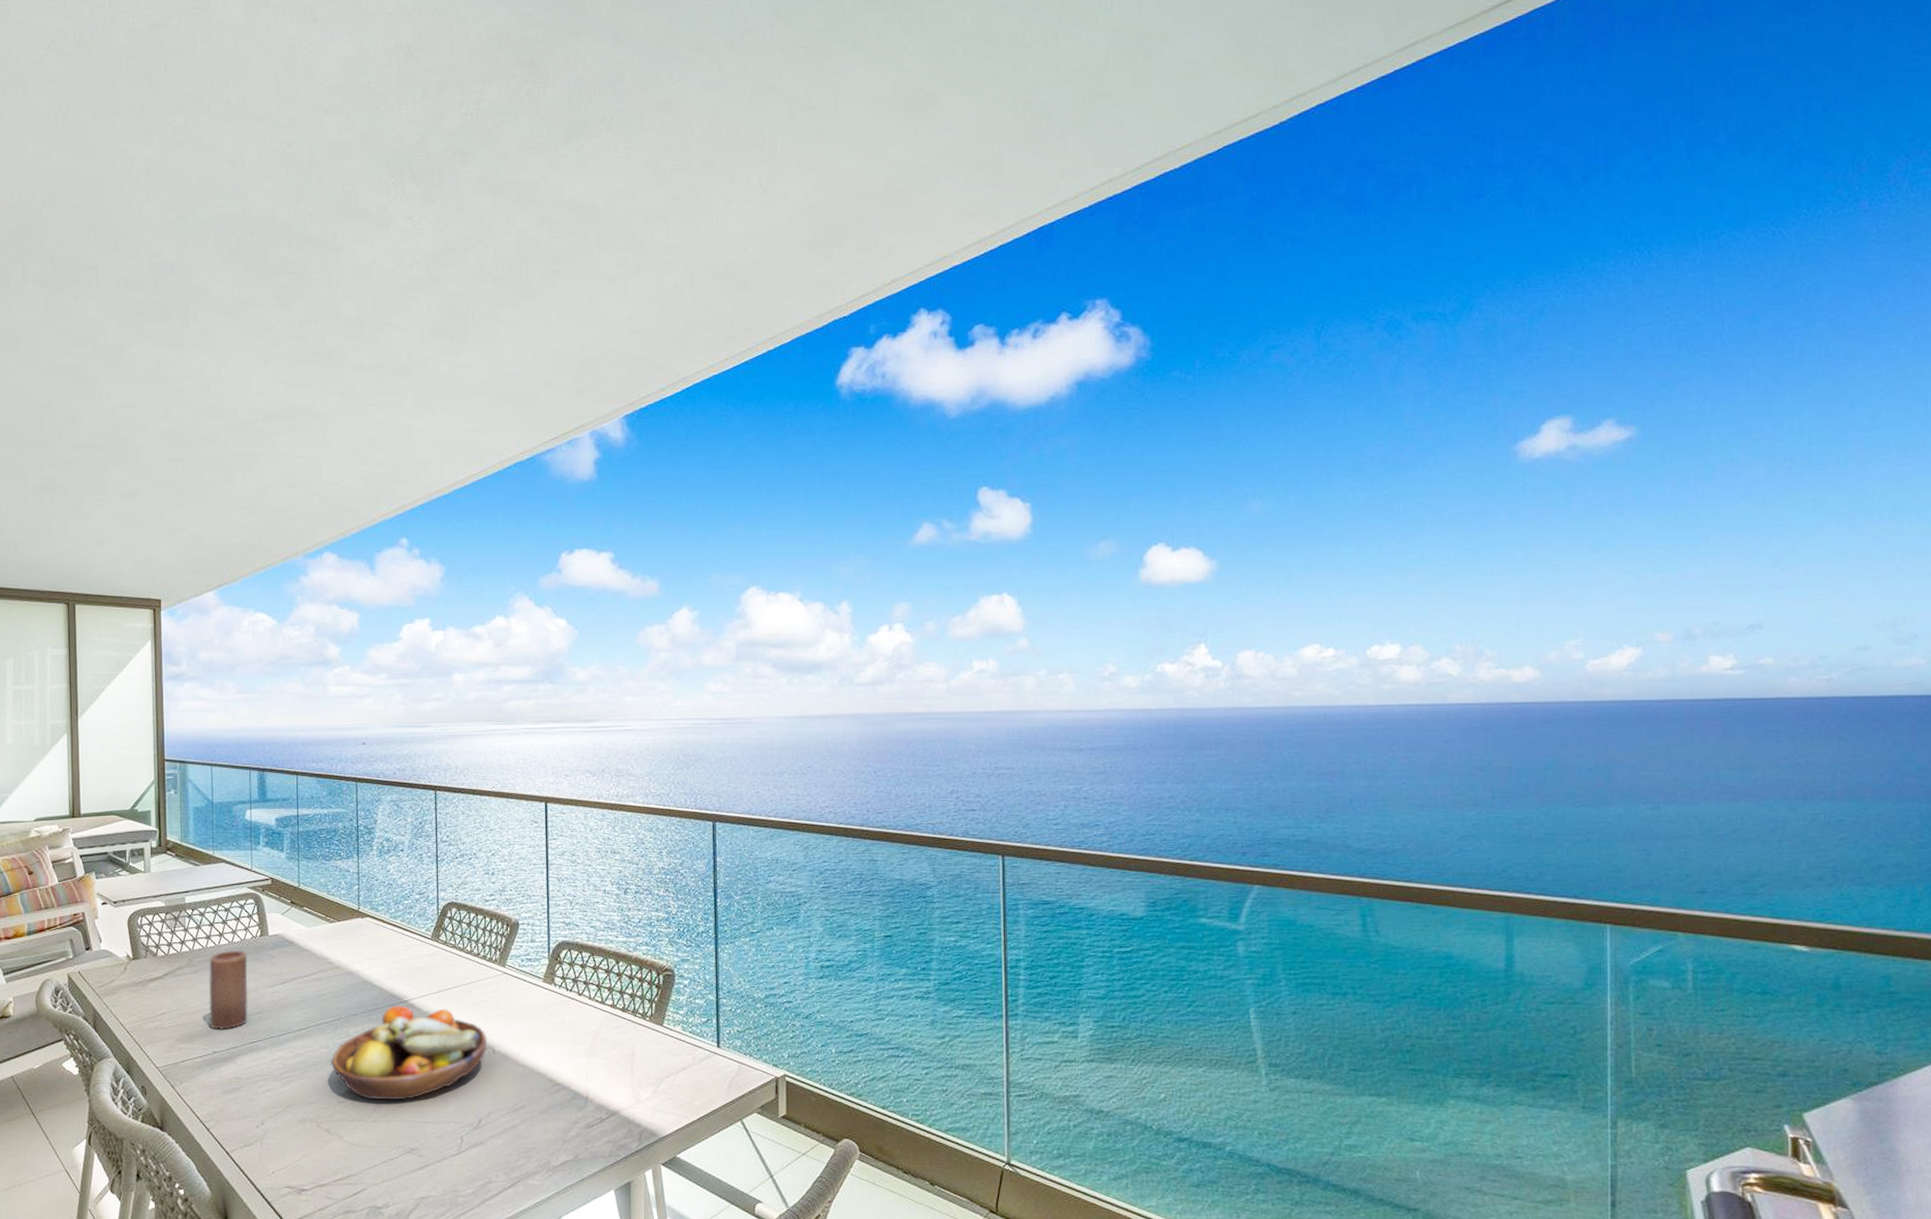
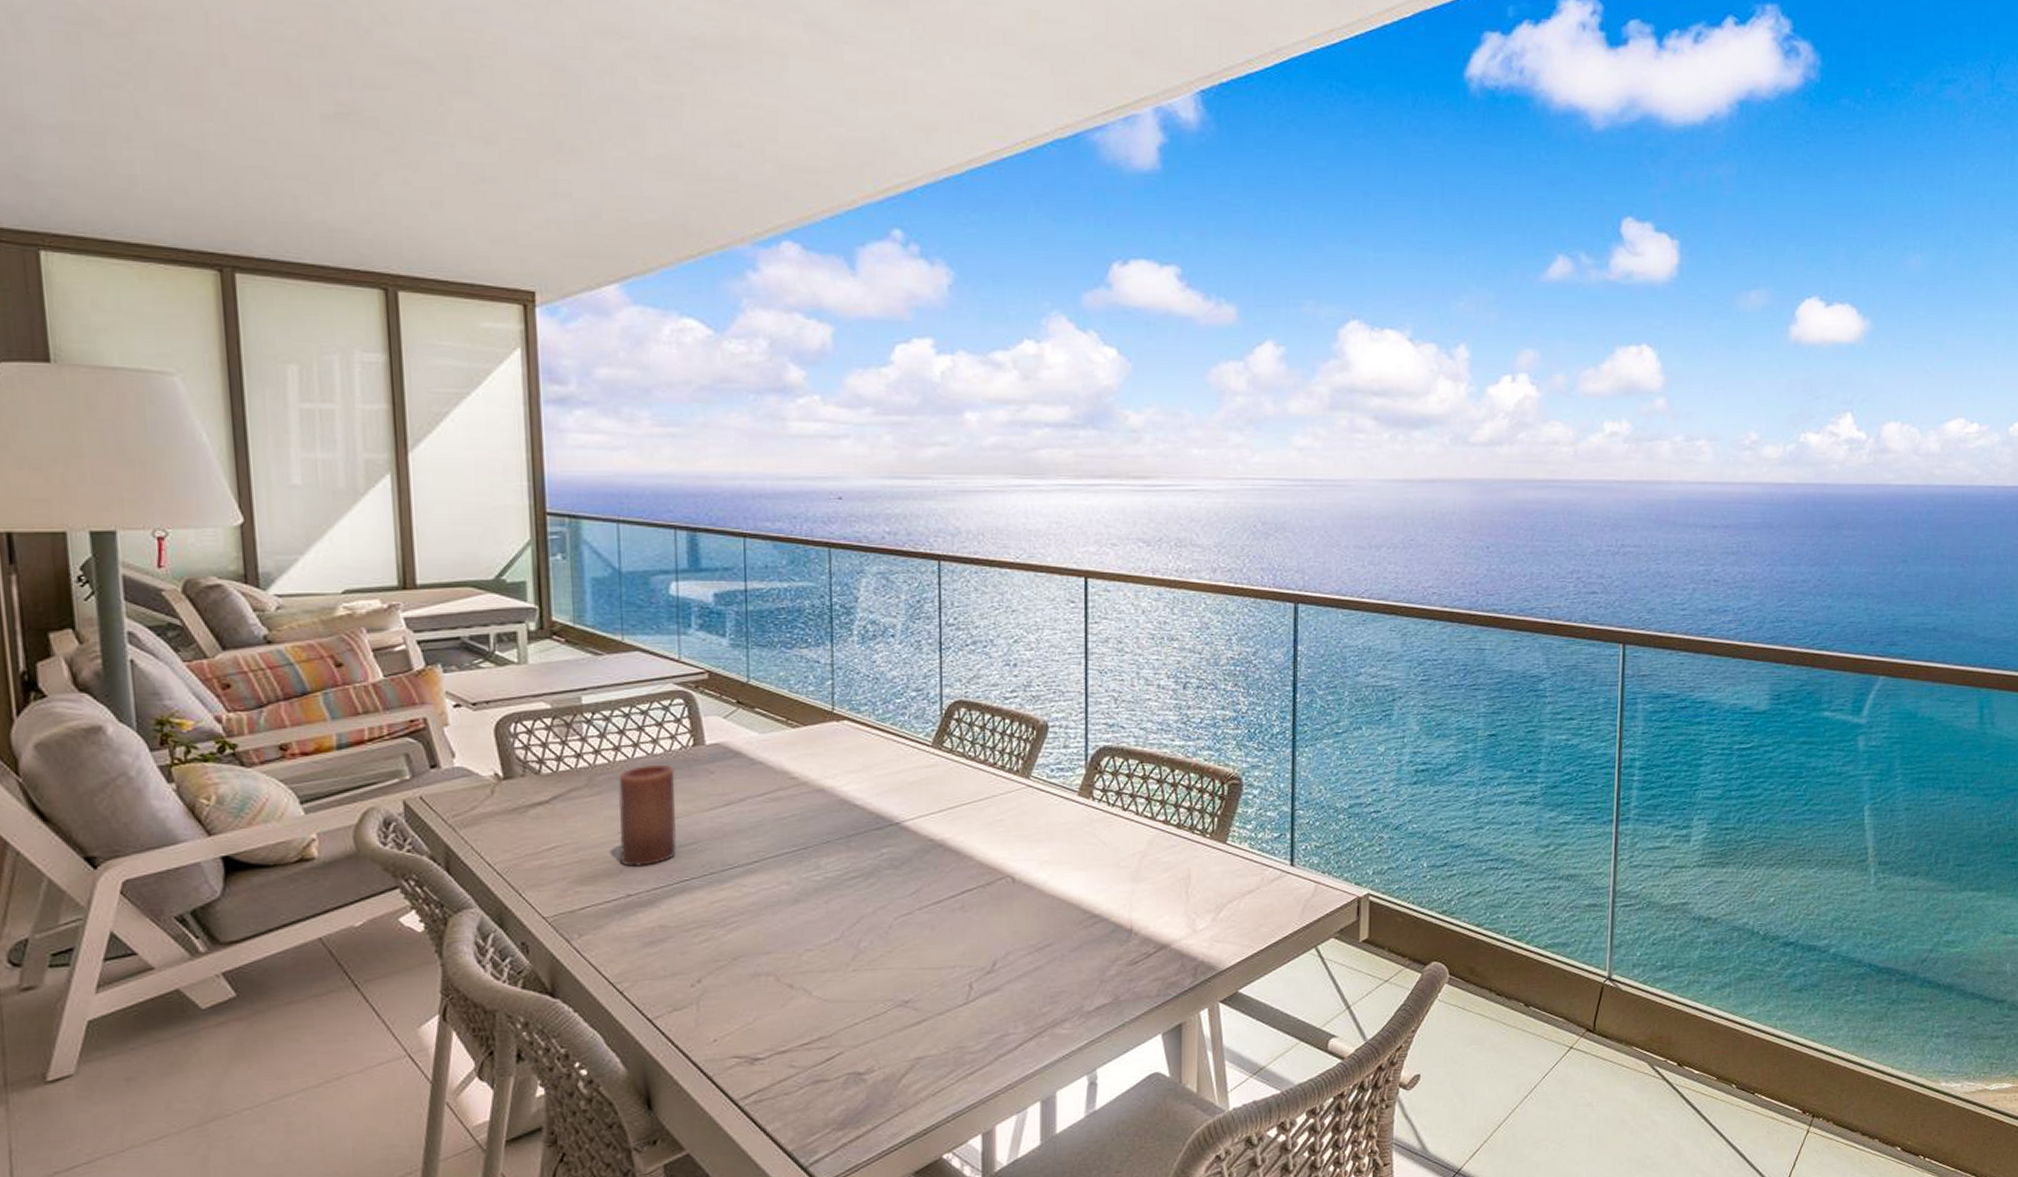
fruit bowl: present [331,1005,487,1101] -> none [795,828,1005,946]

